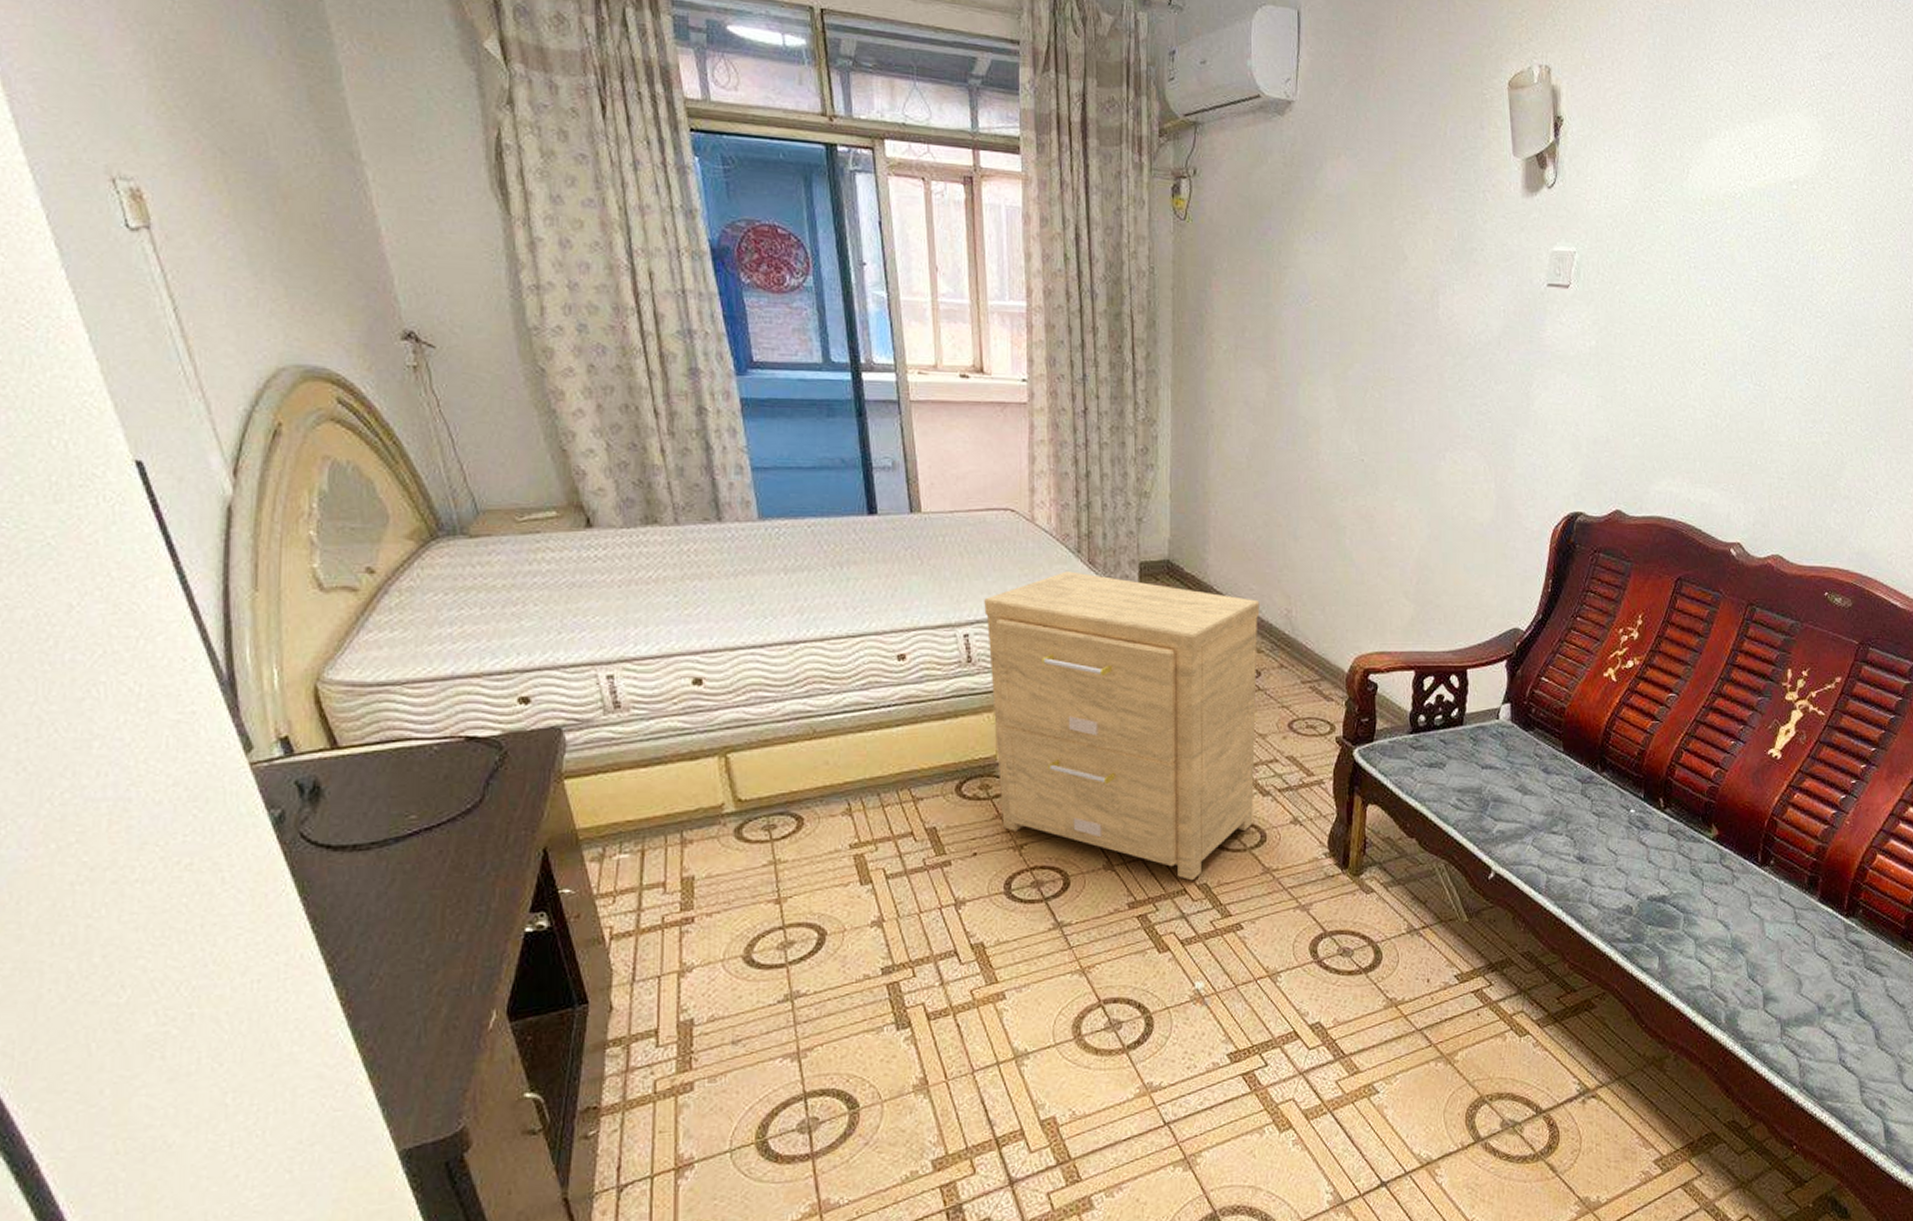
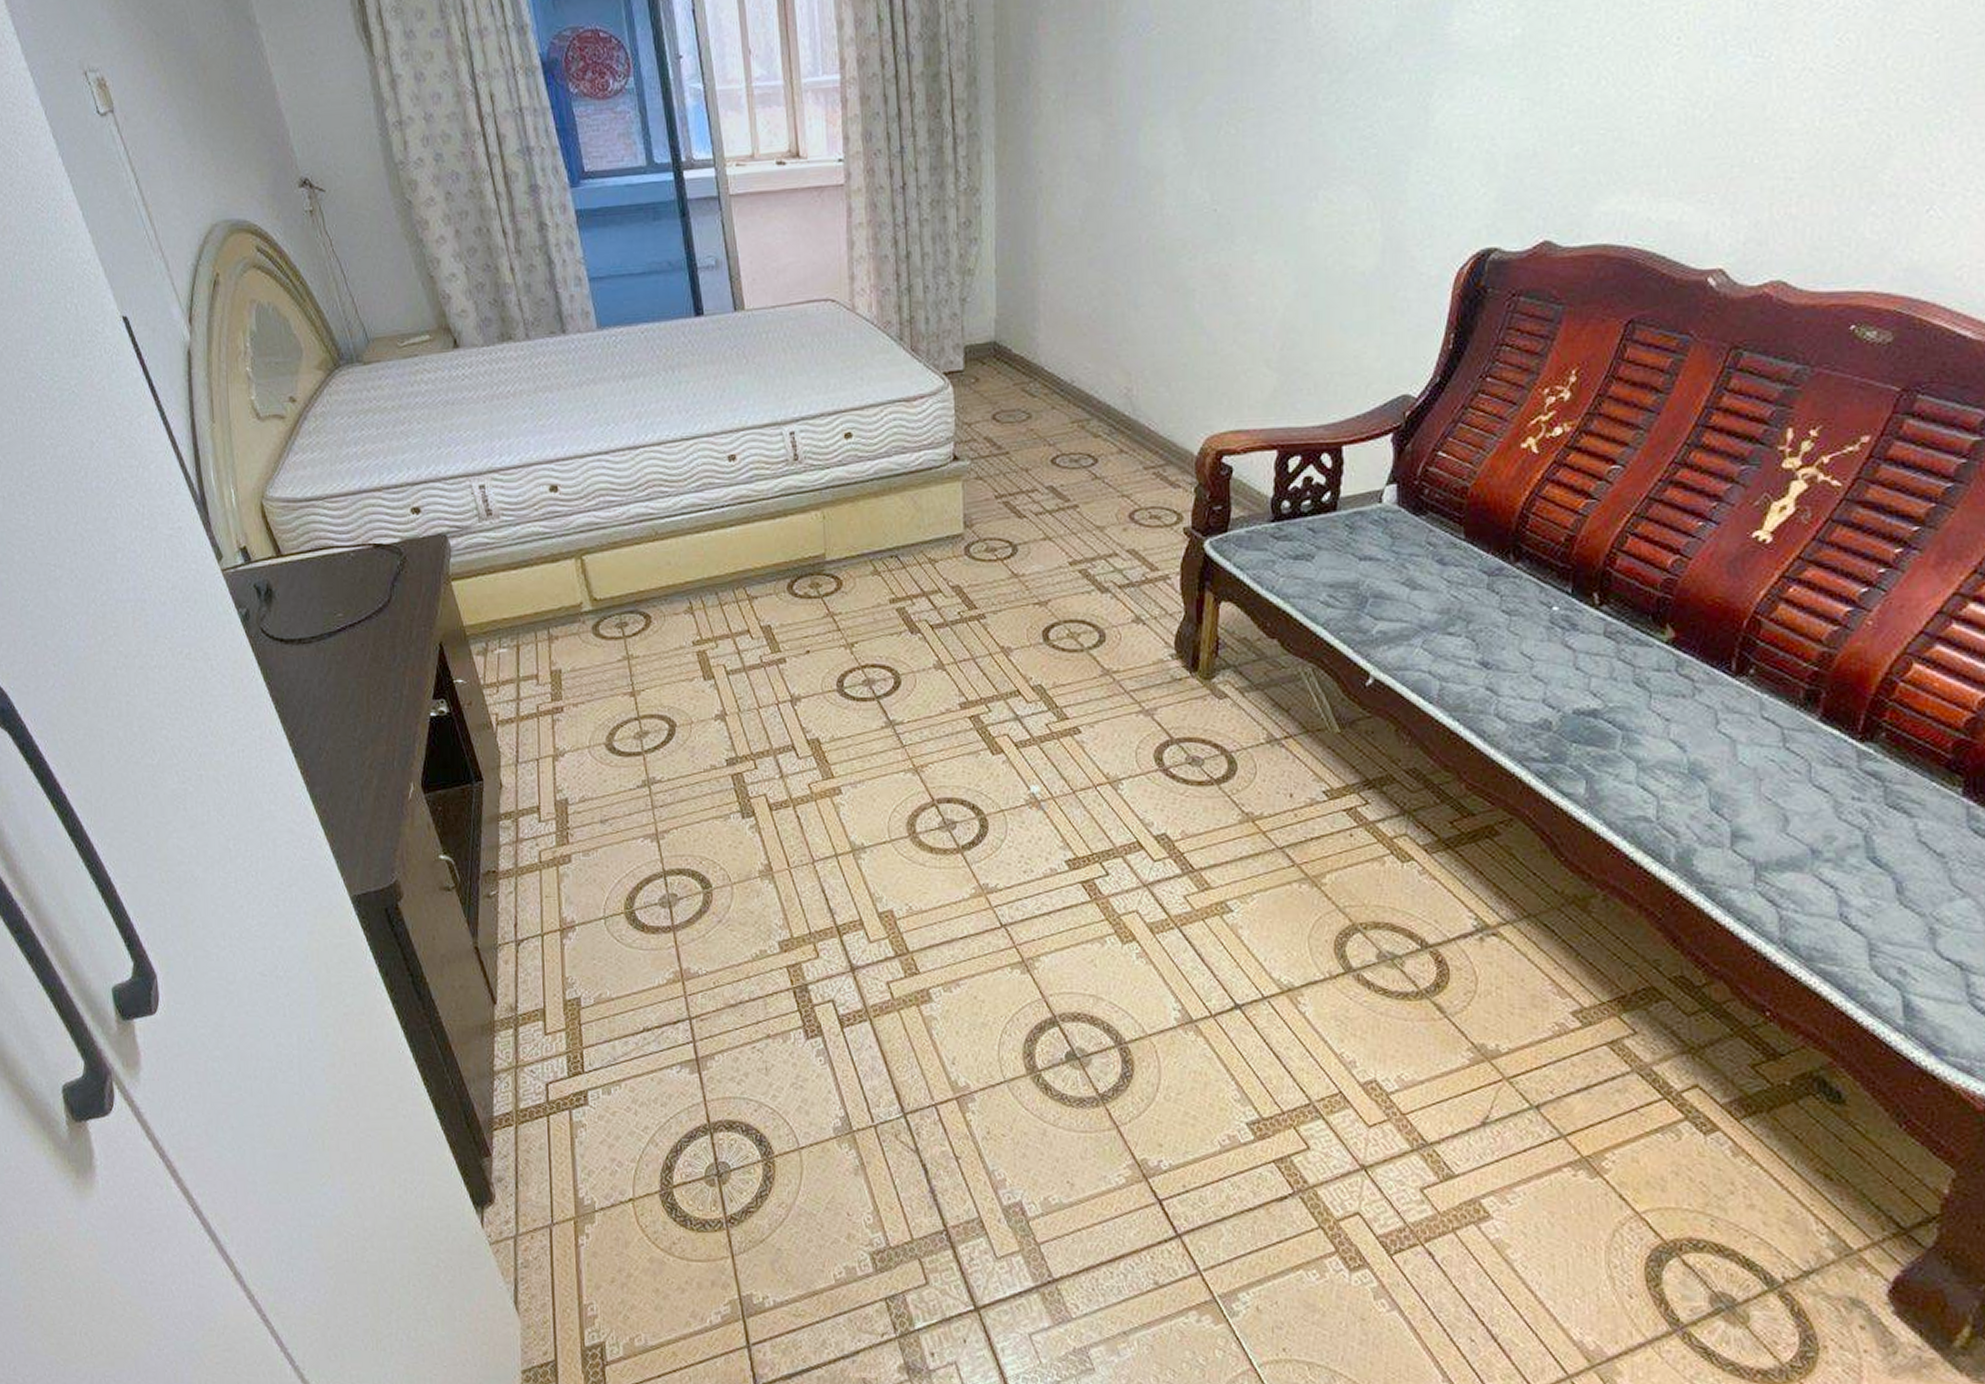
side table: present [984,571,1260,881] -> none [808,360,1096,682]

